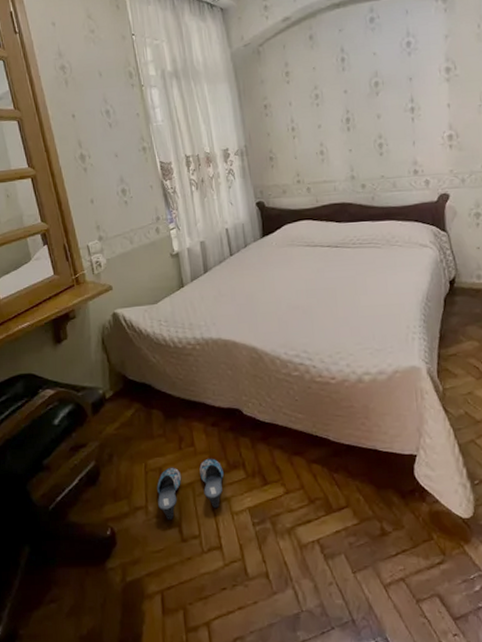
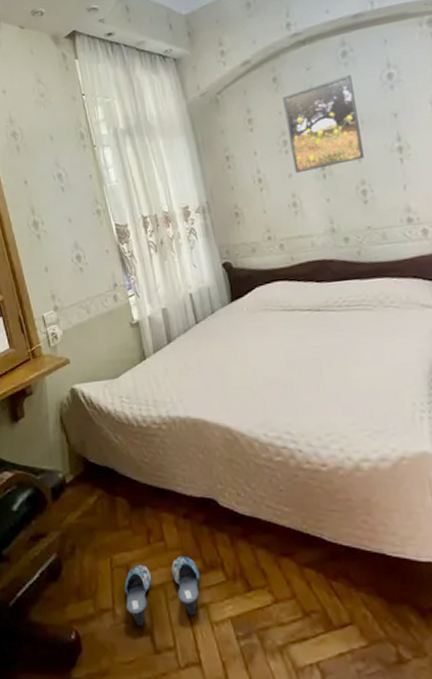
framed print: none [317,40,382,125] -> present [283,75,364,174]

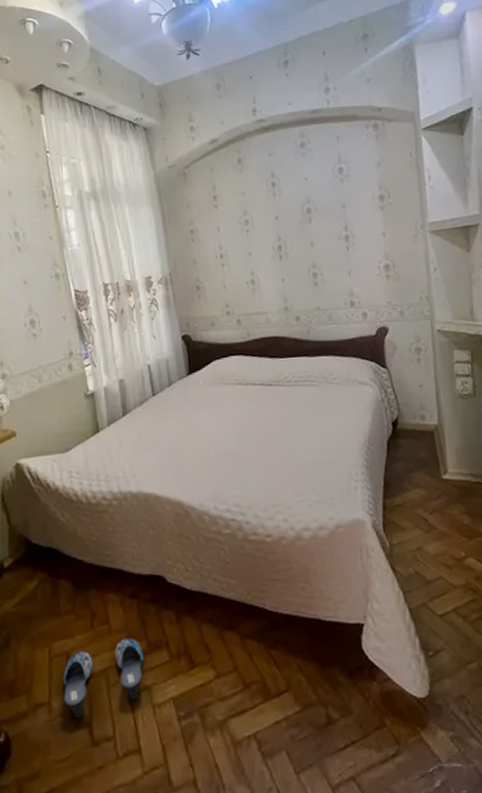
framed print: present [283,75,364,174] -> none [246,165,316,253]

